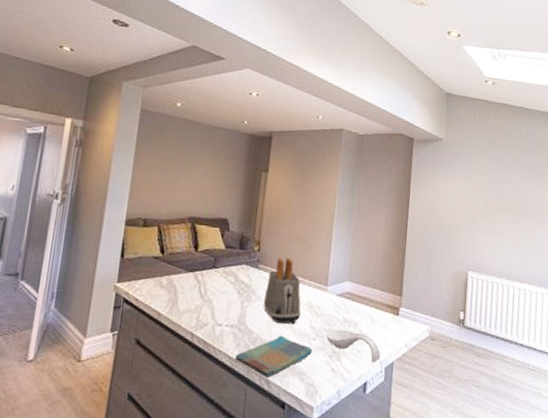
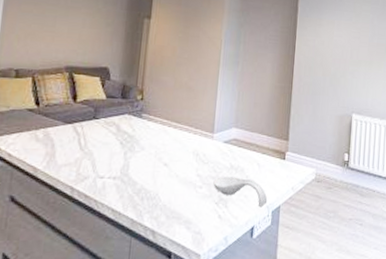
dish towel: present [234,335,313,378] -> none [118,184,199,229]
toaster: present [263,257,301,324] -> none [147,106,187,173]

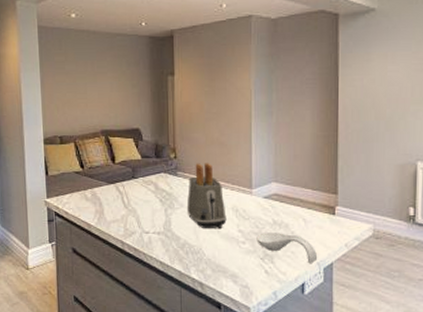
toaster: none [147,106,187,173] -> present [186,163,227,228]

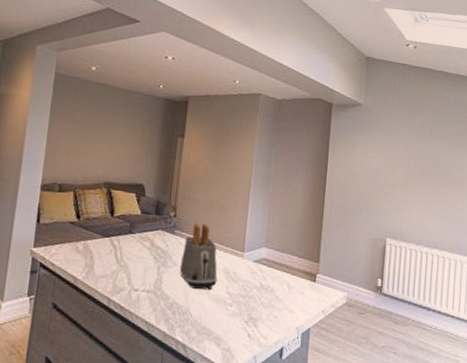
spoon rest: present [256,233,318,264] -> none [243,296,298,329]

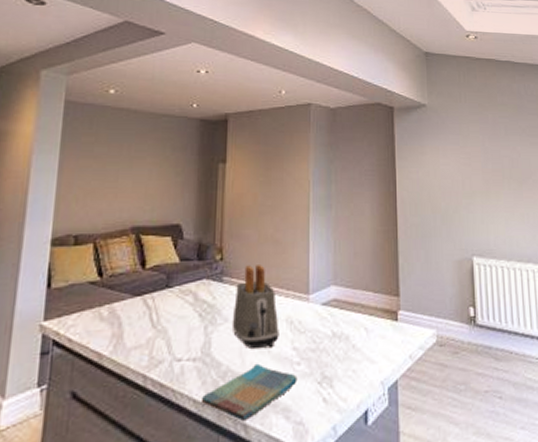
dish towel: none [151,300,229,343] -> present [200,363,298,422]

